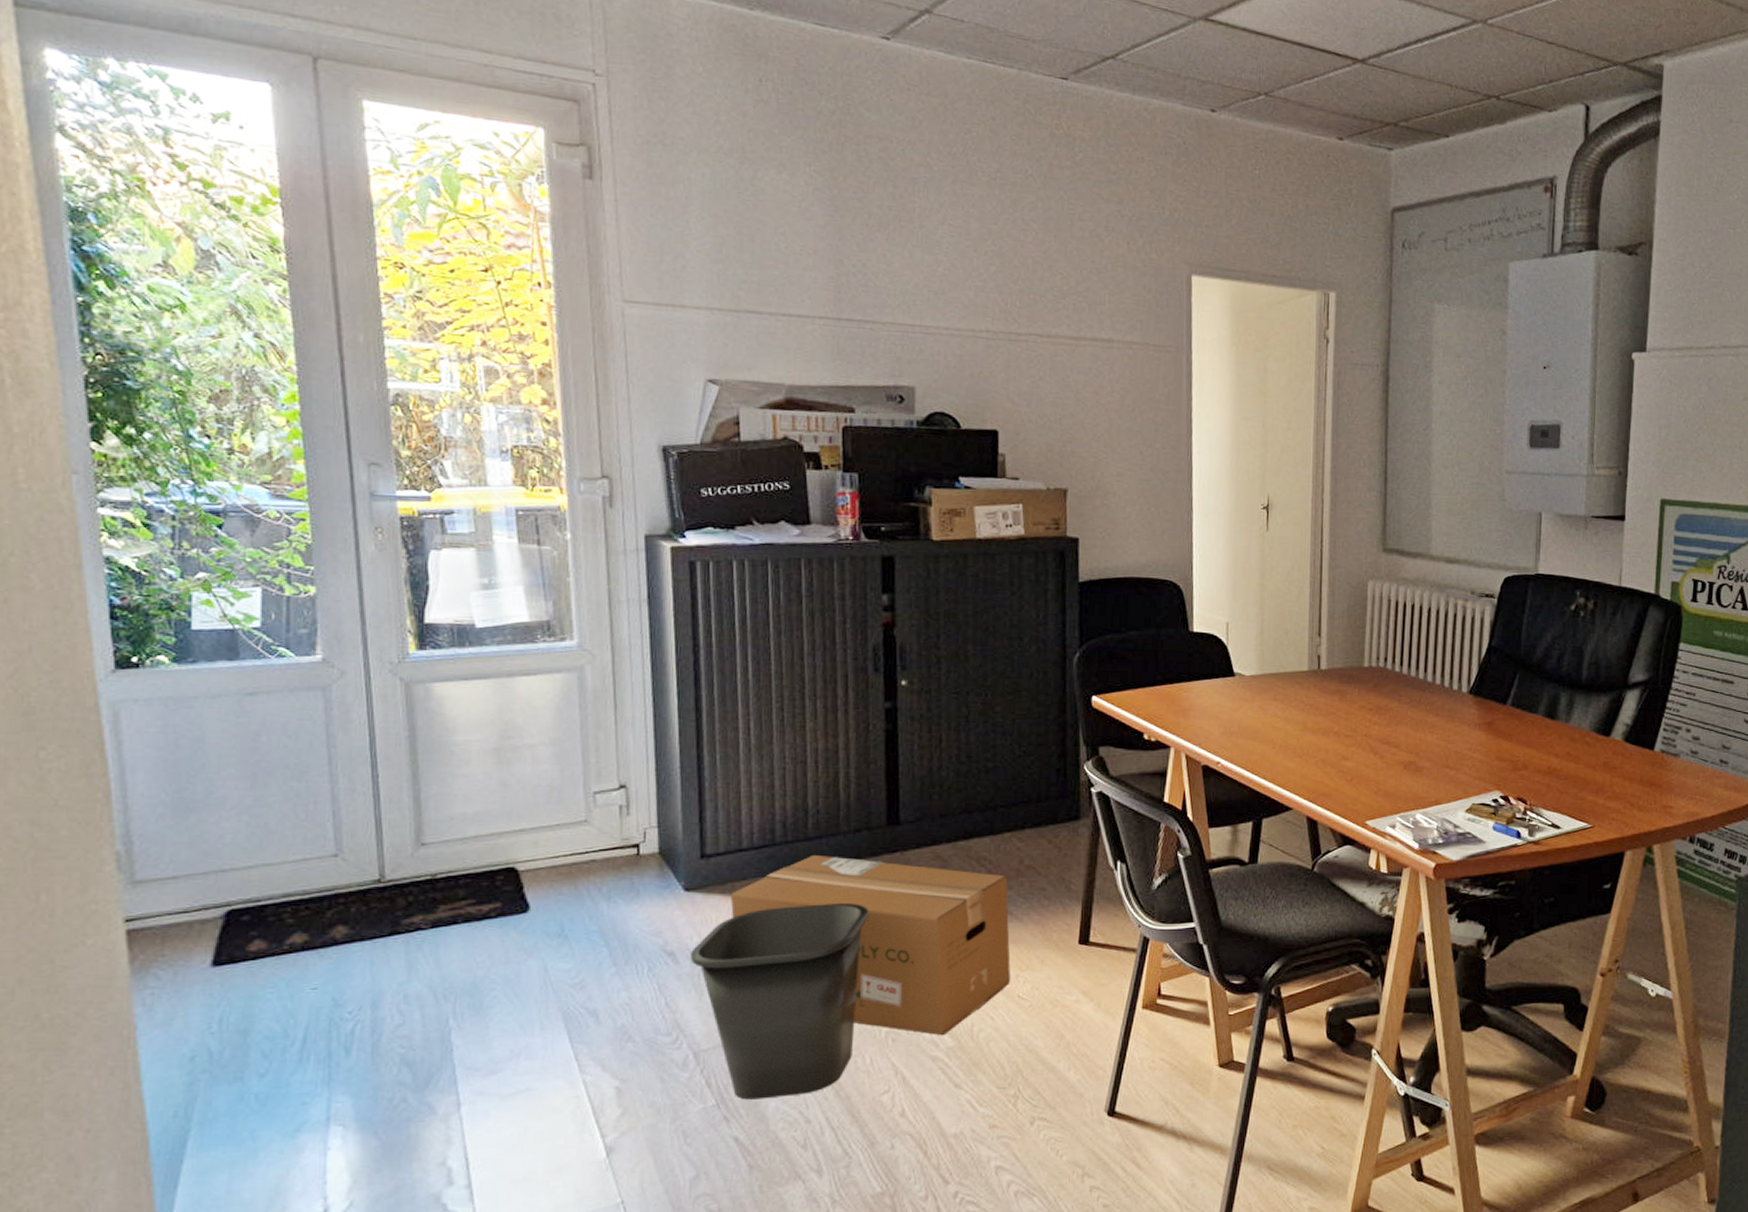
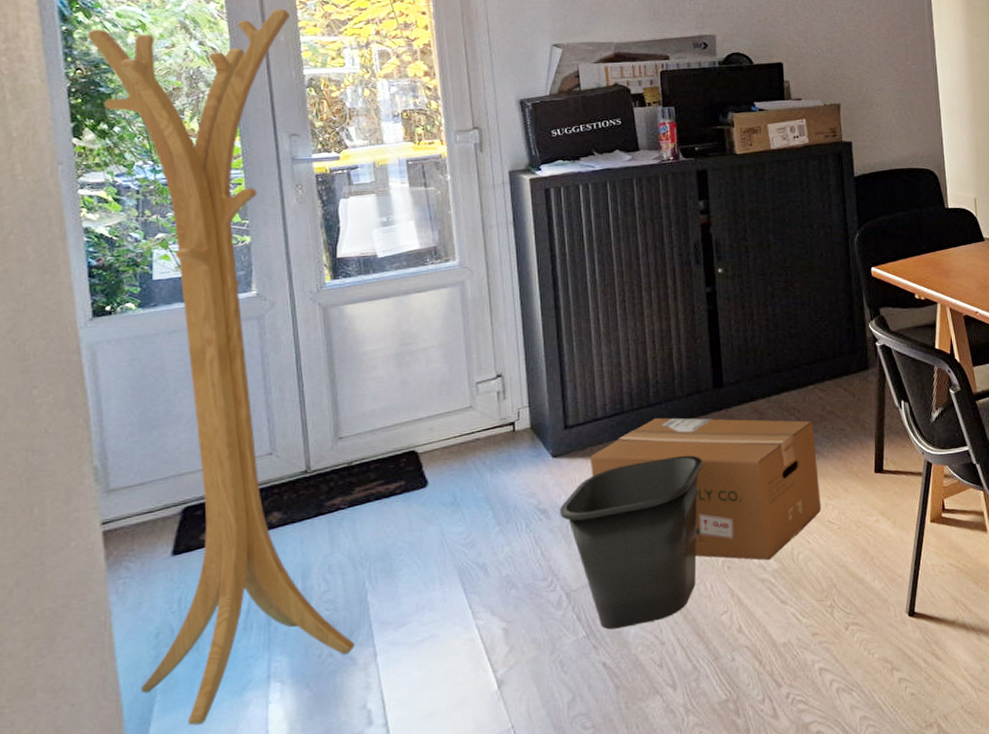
coatrack: none [110,300,434,1167] -> present [87,9,355,725]

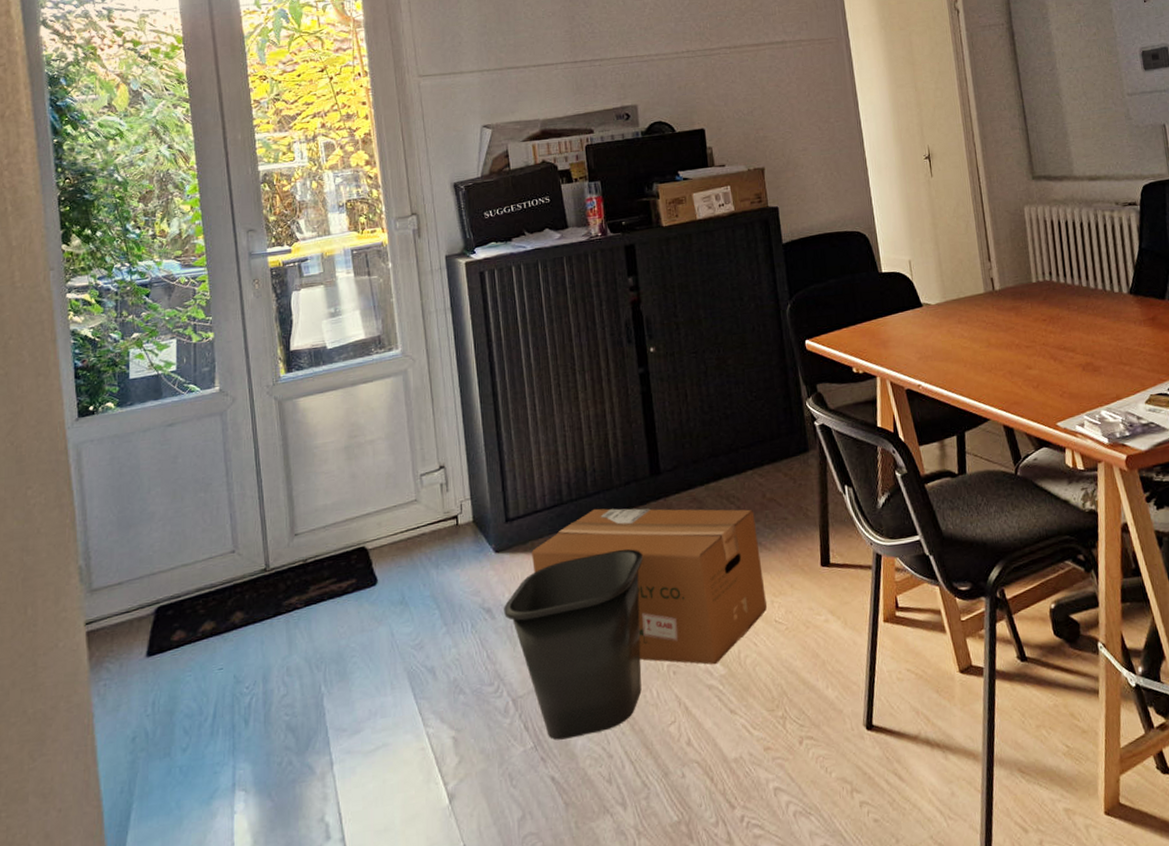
coatrack: present [87,9,355,725] -> none [74,108,312,835]

